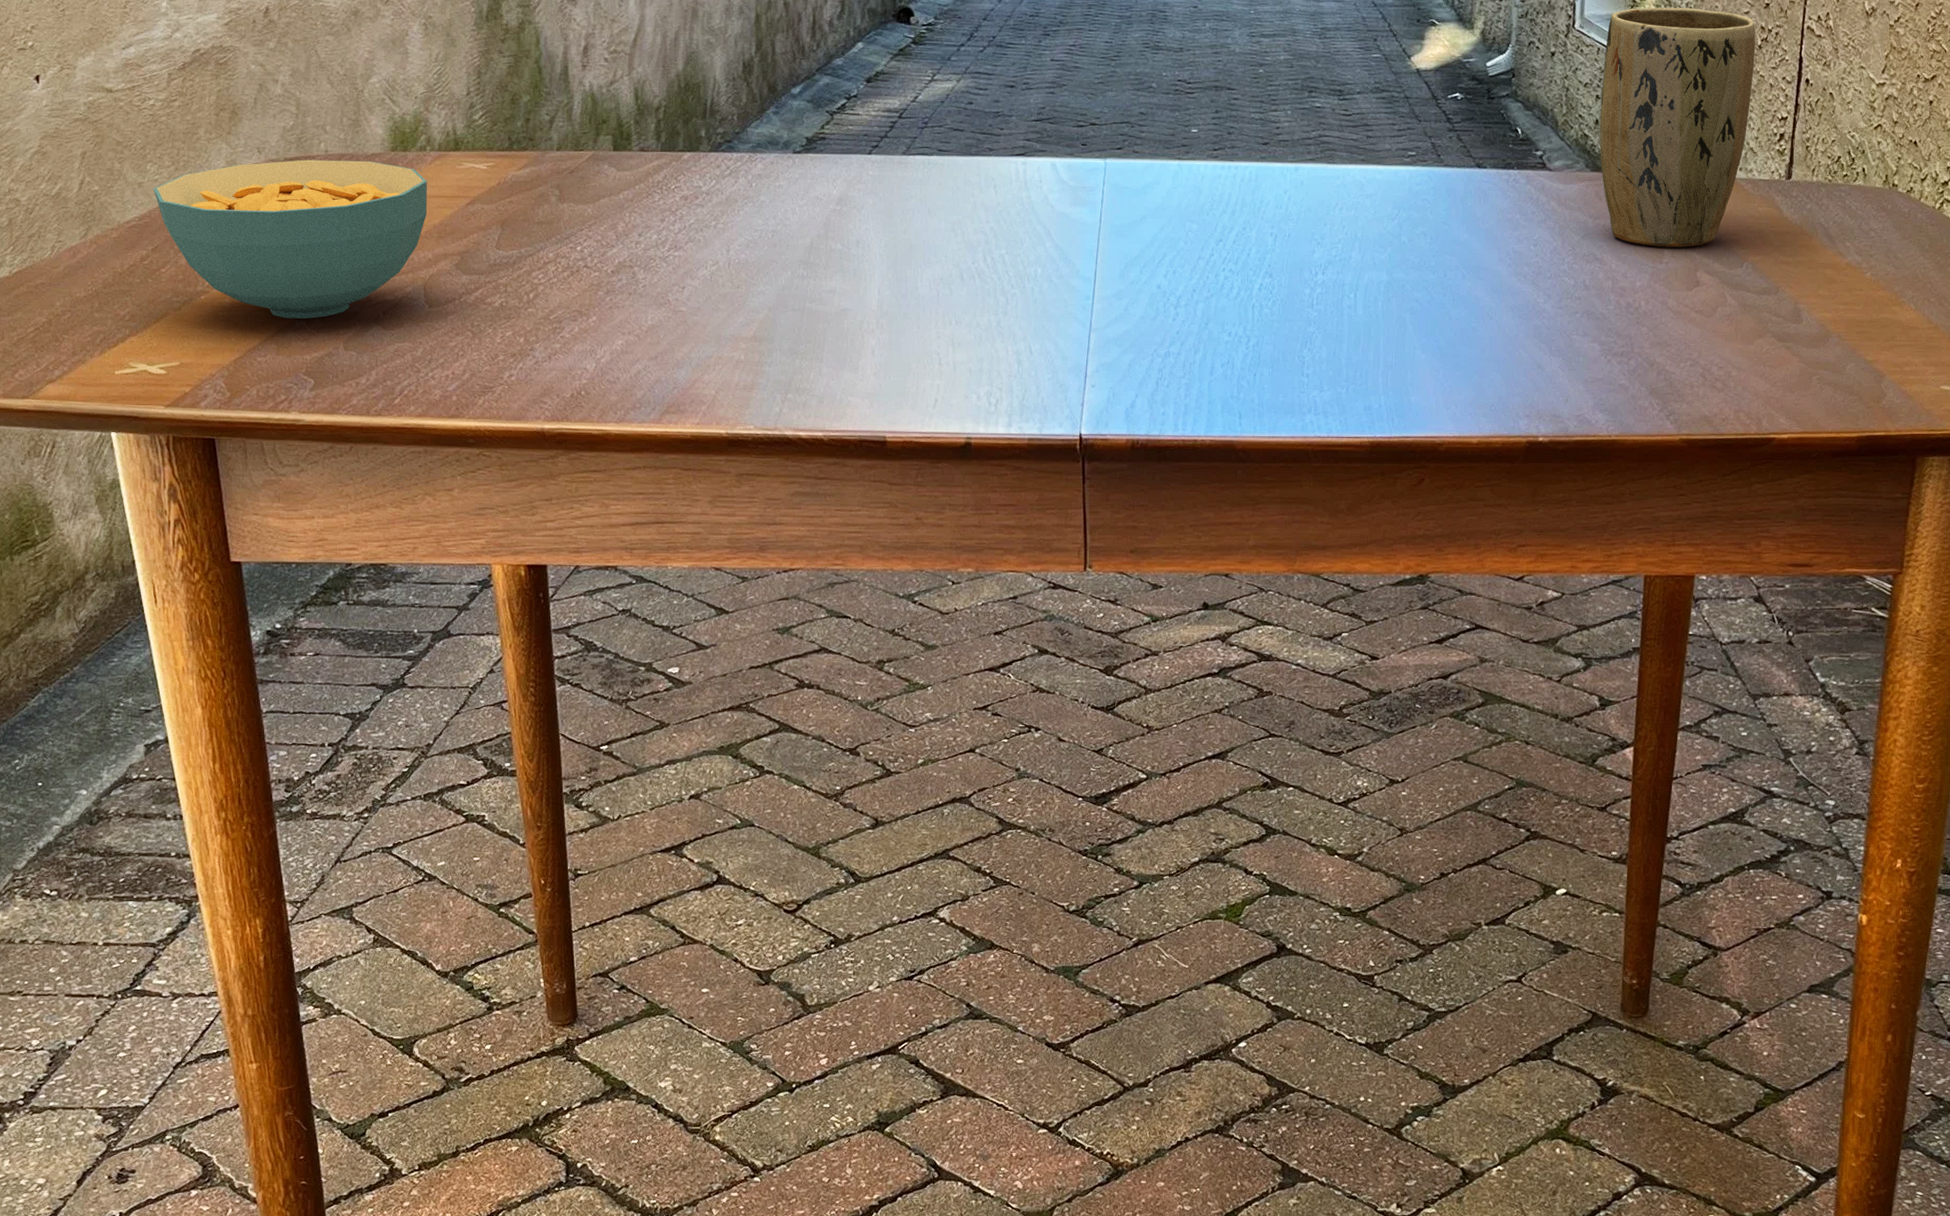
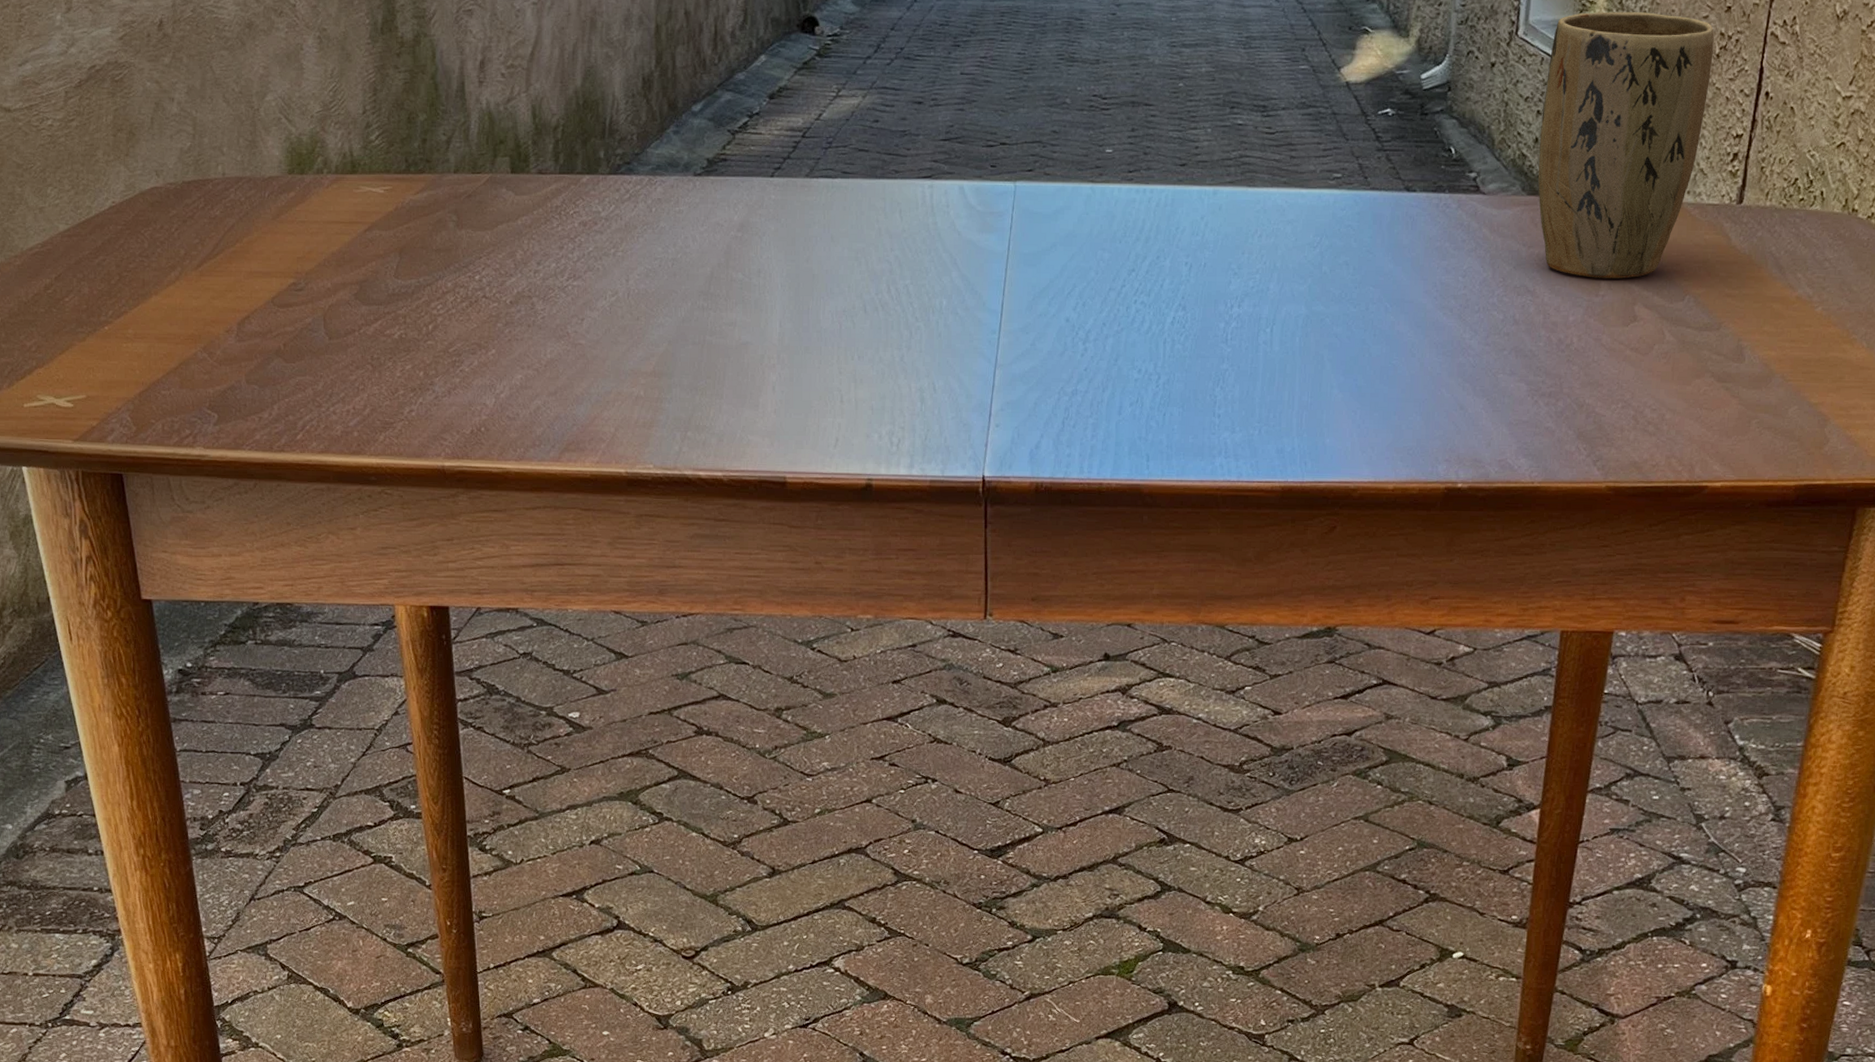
cereal bowl: present [153,159,427,319] -> none [54,183,325,351]

